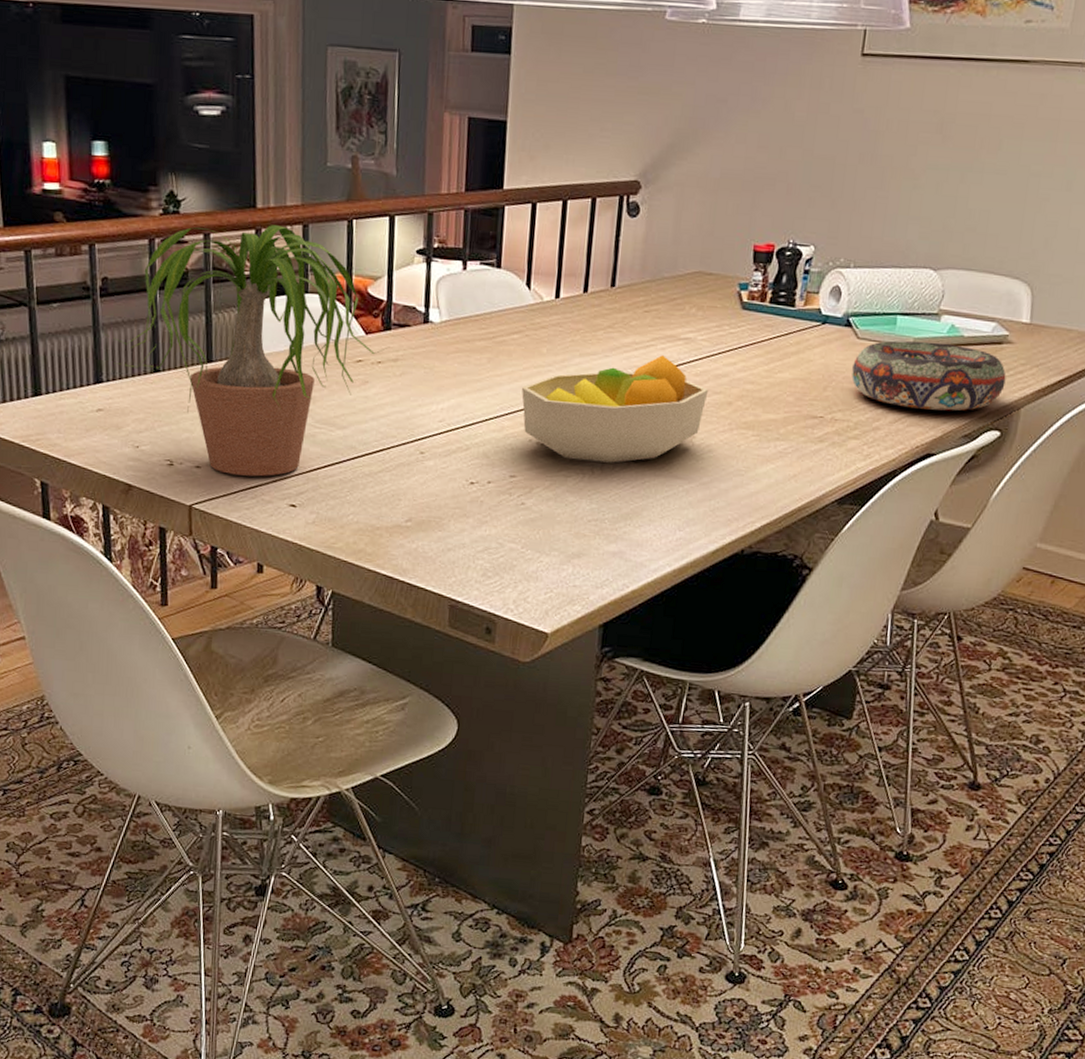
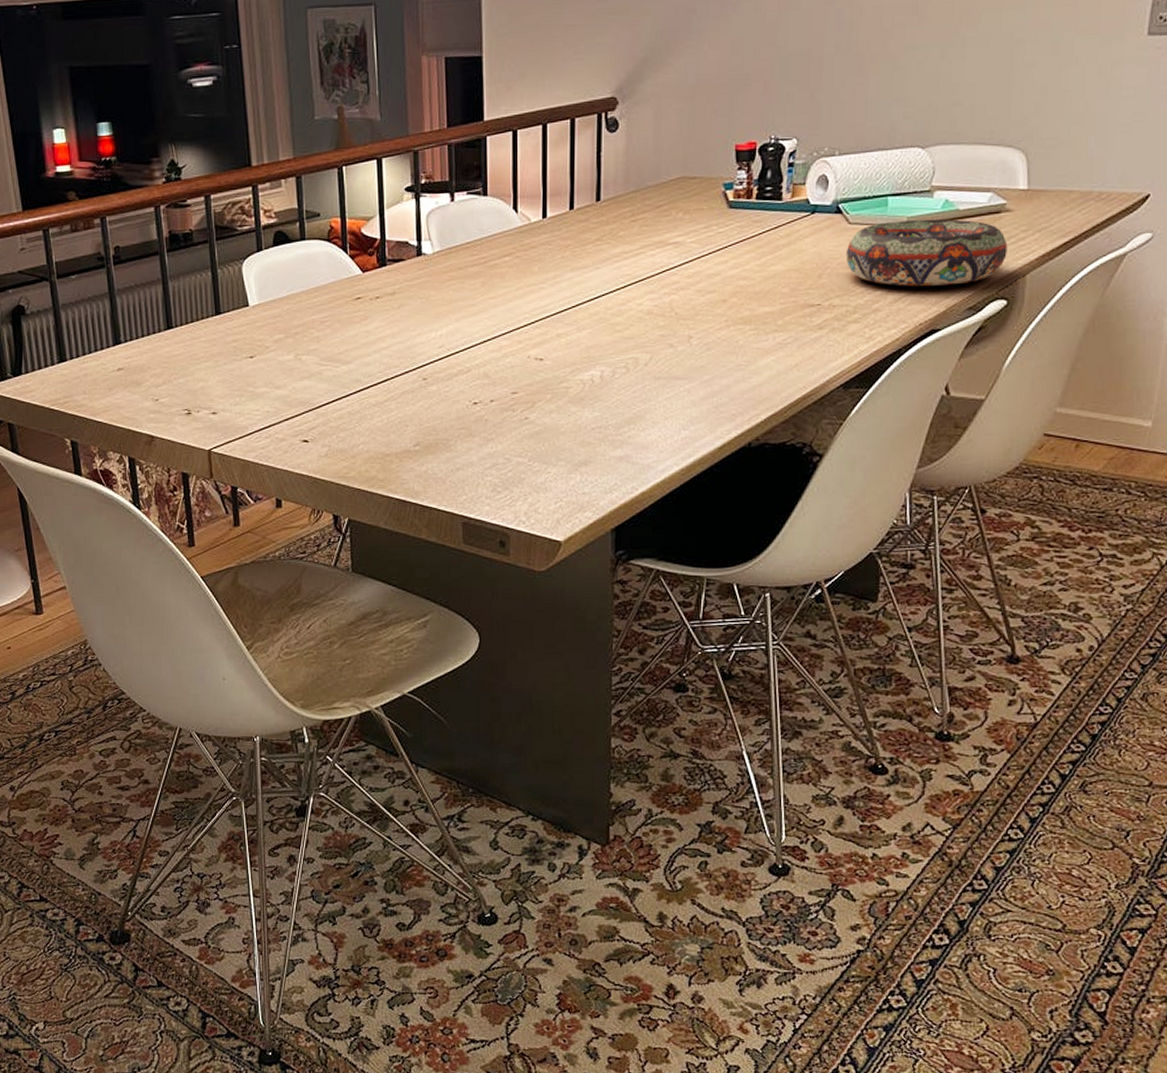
potted plant: present [102,225,390,477] -> none [117,180,387,417]
fruit bowl: present [521,355,709,463] -> none [517,261,702,371]

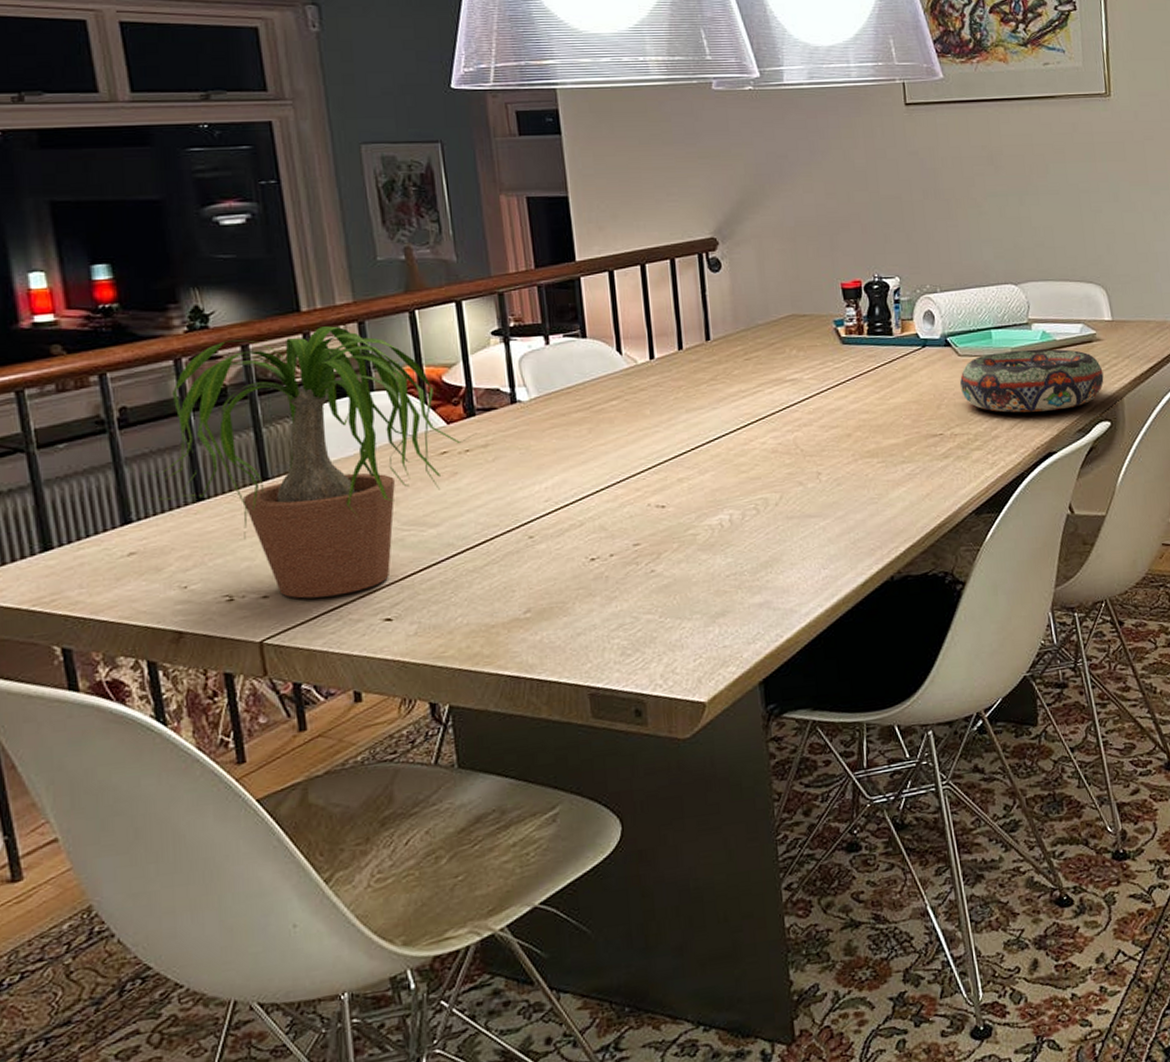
potted plant: none [117,180,387,417] -> present [125,326,477,599]

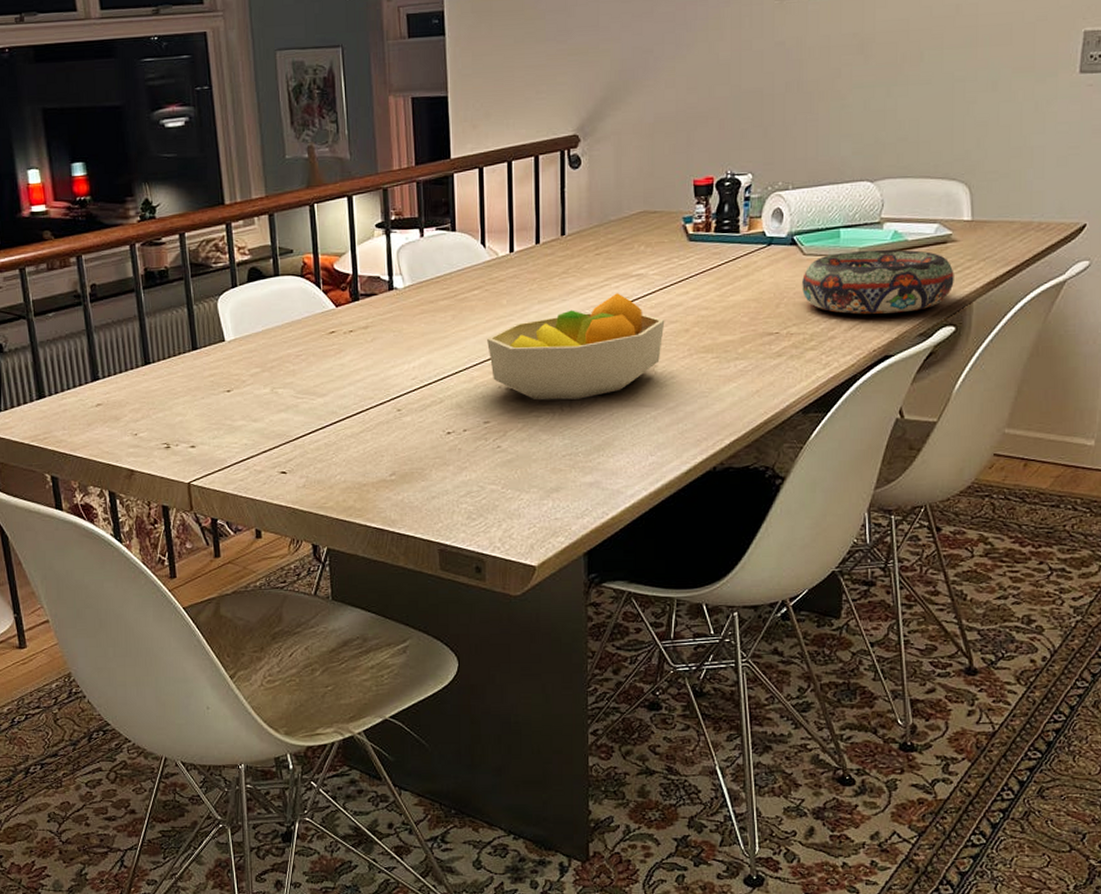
potted plant: present [125,326,477,599] -> none [95,218,360,450]
fruit bowl: none [631,399,826,517] -> present [487,293,665,401]

